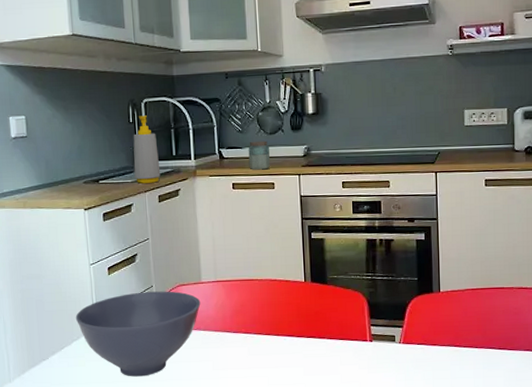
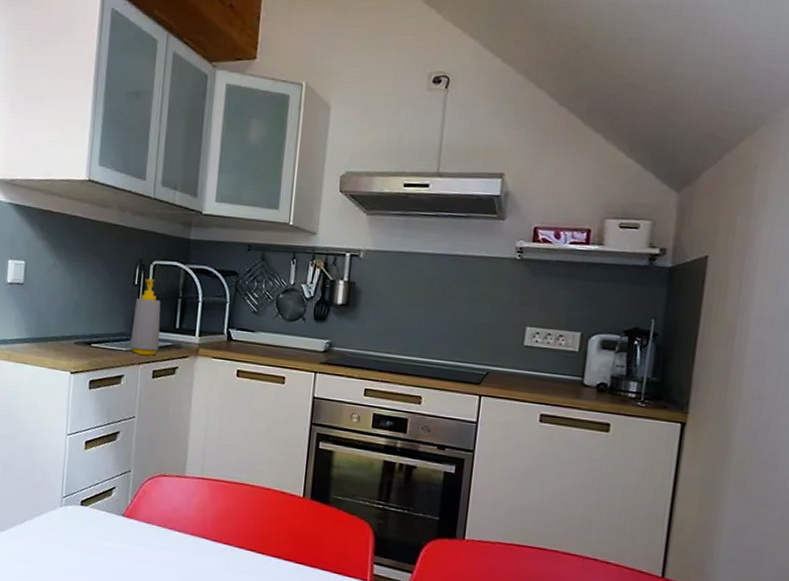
bowl: present [75,291,201,377] -> none [42,474,181,571]
peanut butter: present [248,140,270,170] -> none [259,325,286,361]

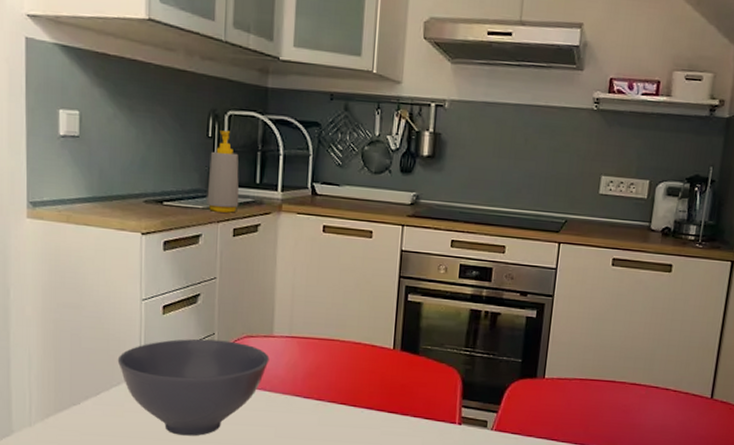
bowl: none [42,474,181,571] -> present [117,338,270,436]

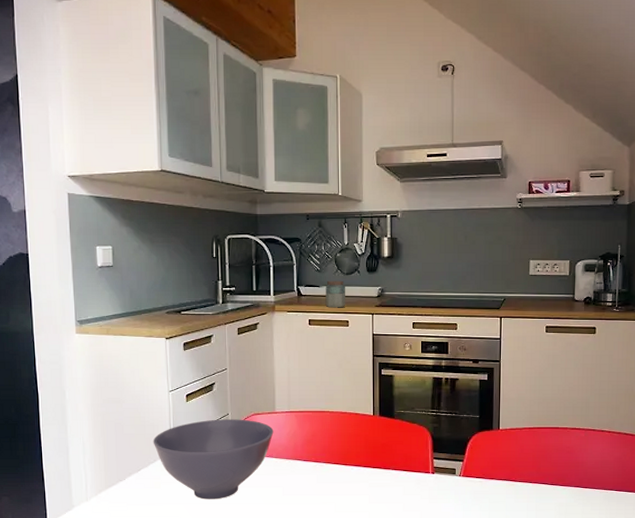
soap bottle: present [207,130,239,213] -> none [215,251,241,316]
peanut butter: none [345,179,372,215] -> present [325,280,345,308]

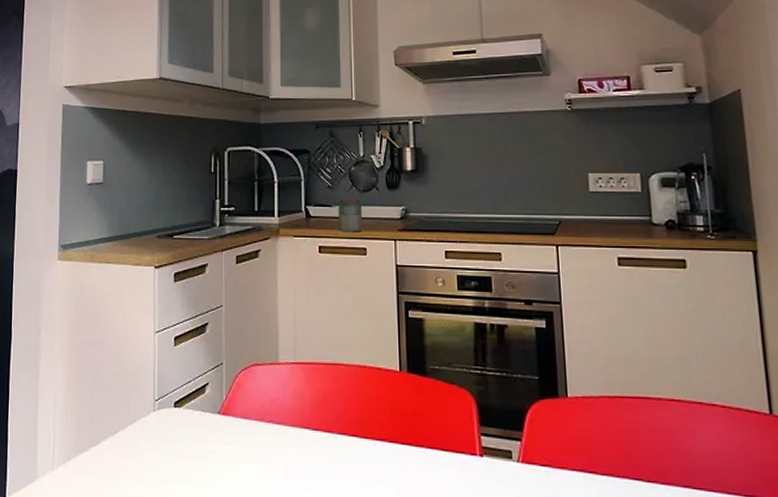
bowl: present [153,419,274,500] -> none [133,369,276,478]

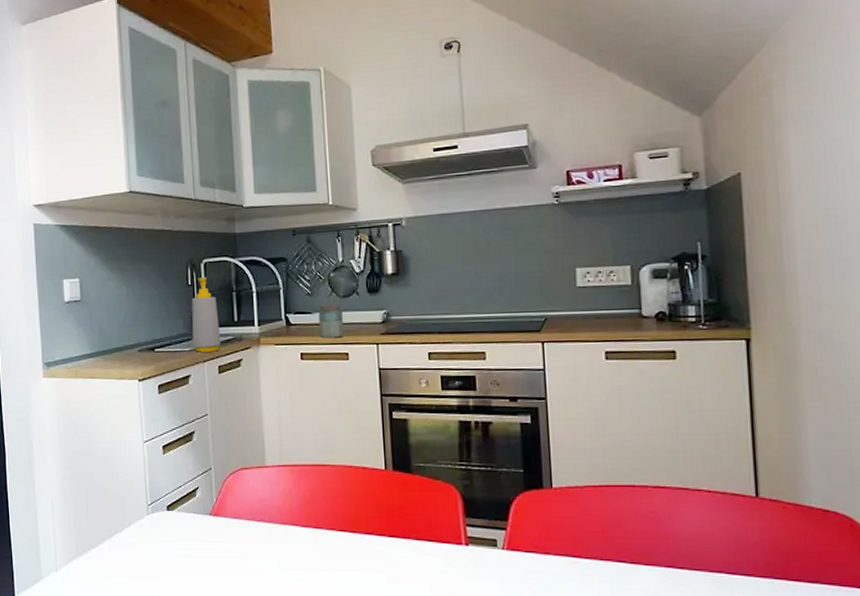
soap bottle: none [211,165,240,241] -> present [191,277,221,352]

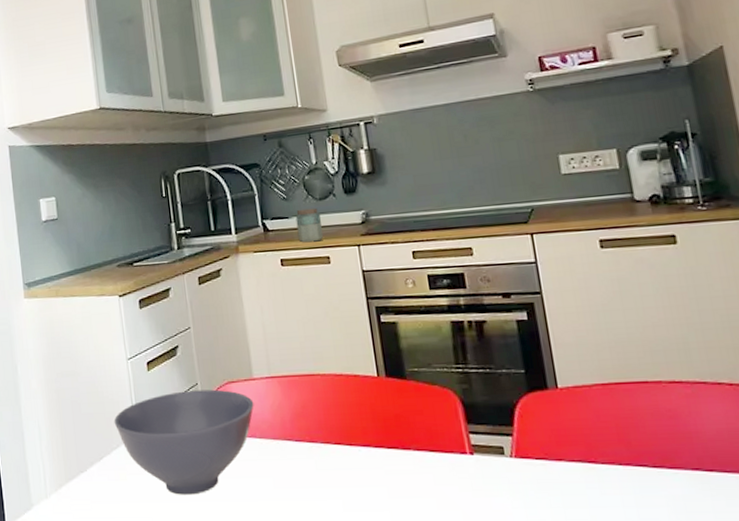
bowl: none [127,475,265,573] -> present [114,389,254,495]
soap bottle: present [191,277,221,352] -> none [167,188,200,265]

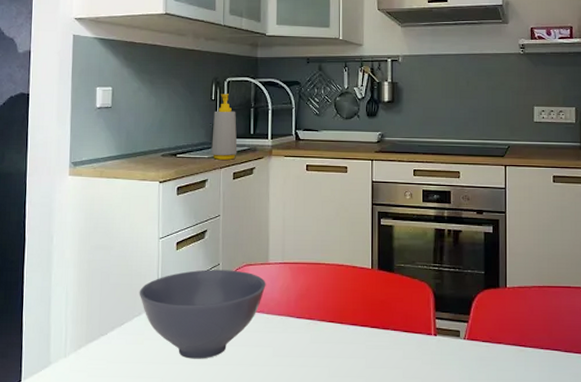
soap bottle: none [167,188,200,265] -> present [211,94,238,160]
peanut butter: present [295,207,323,243] -> none [324,125,344,153]

